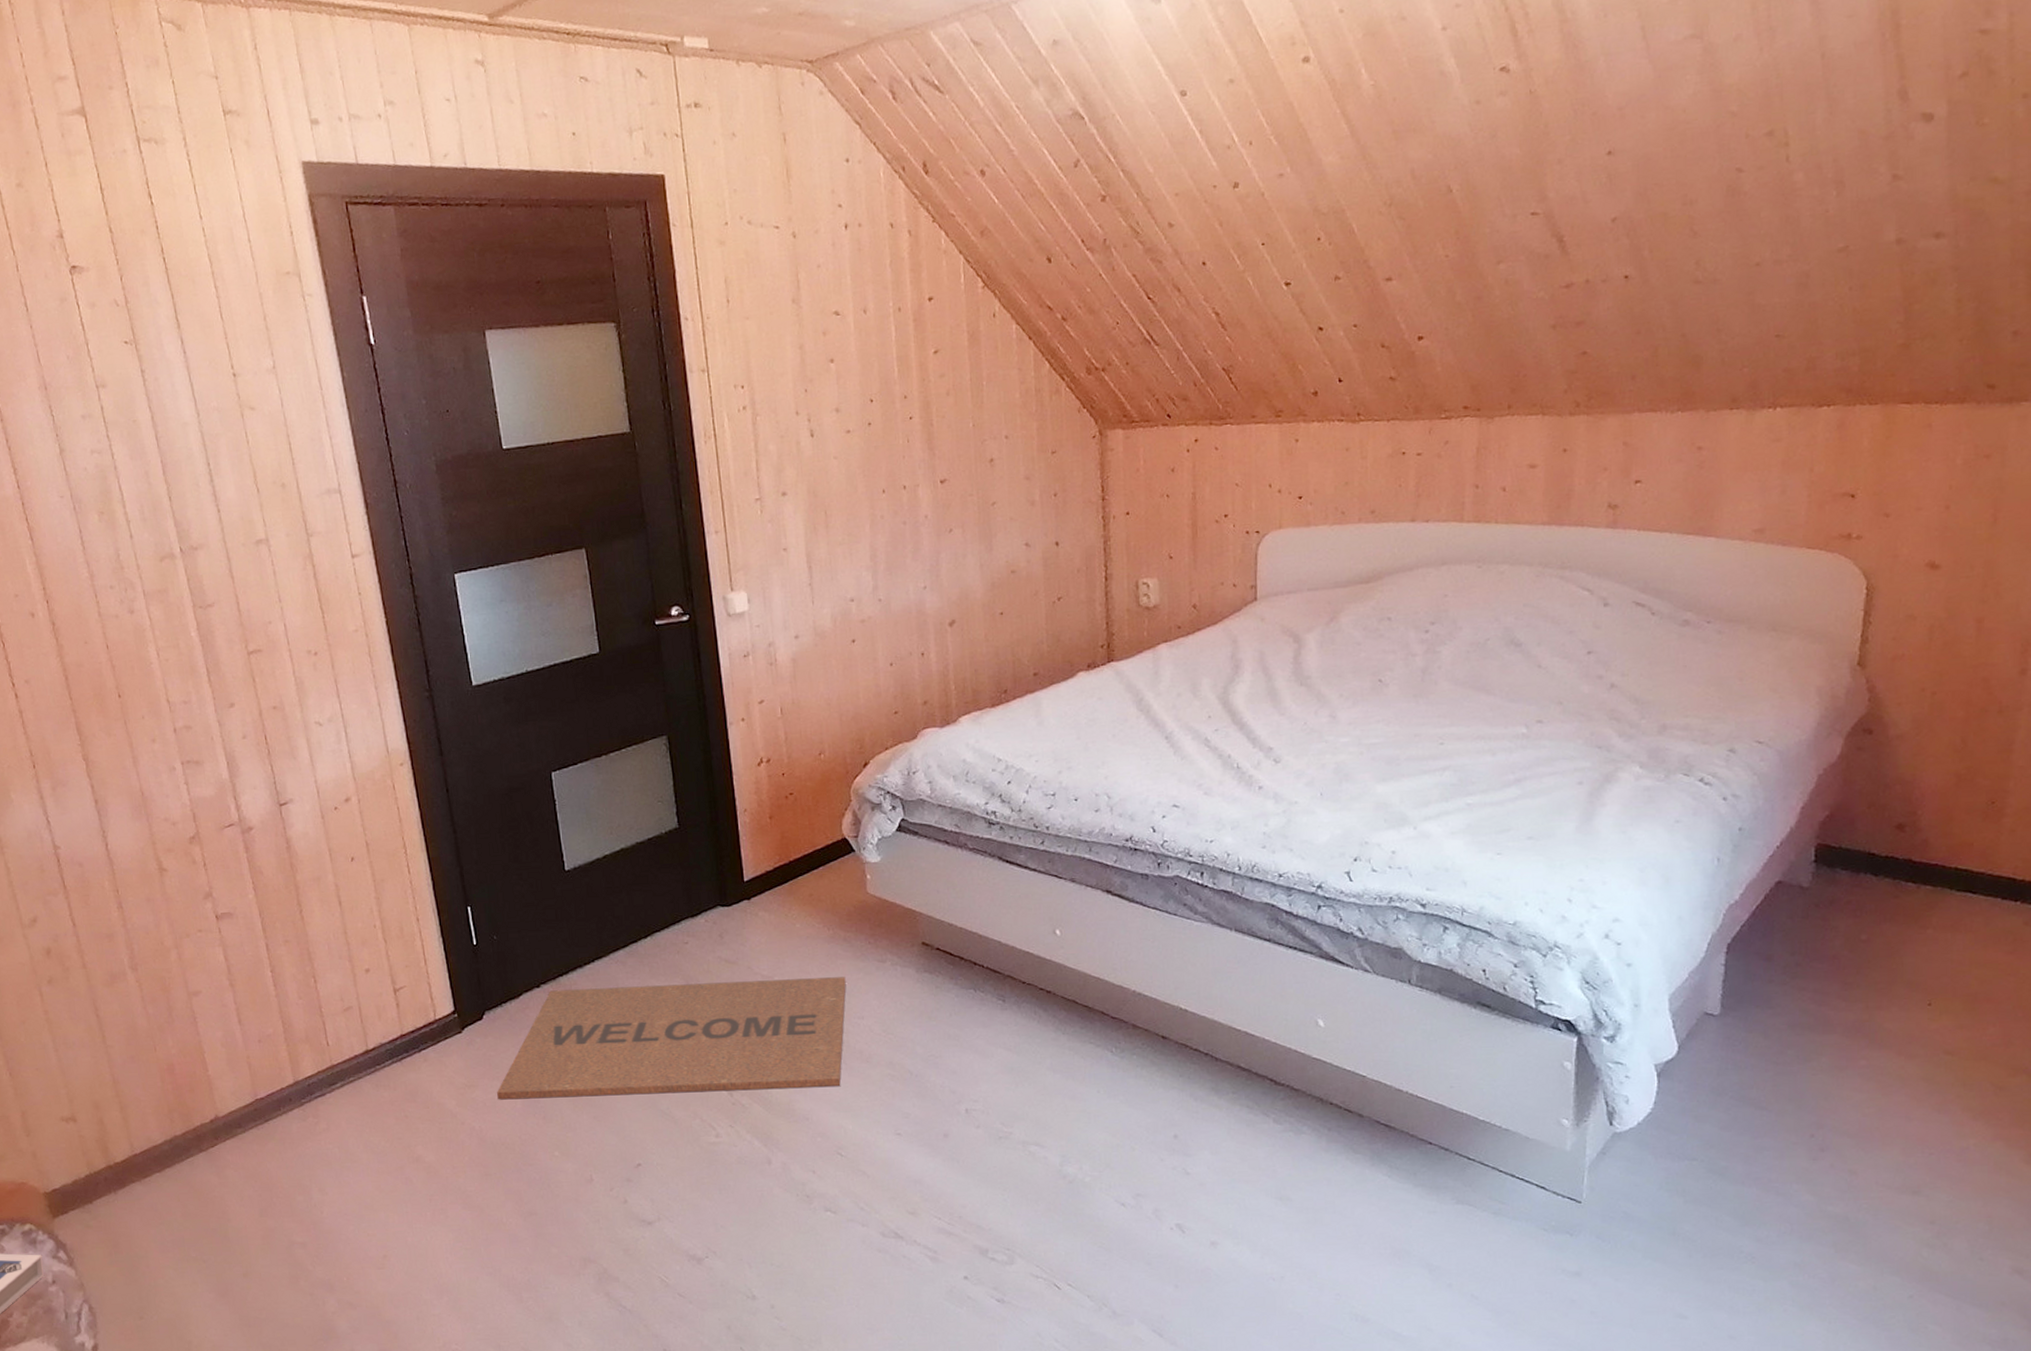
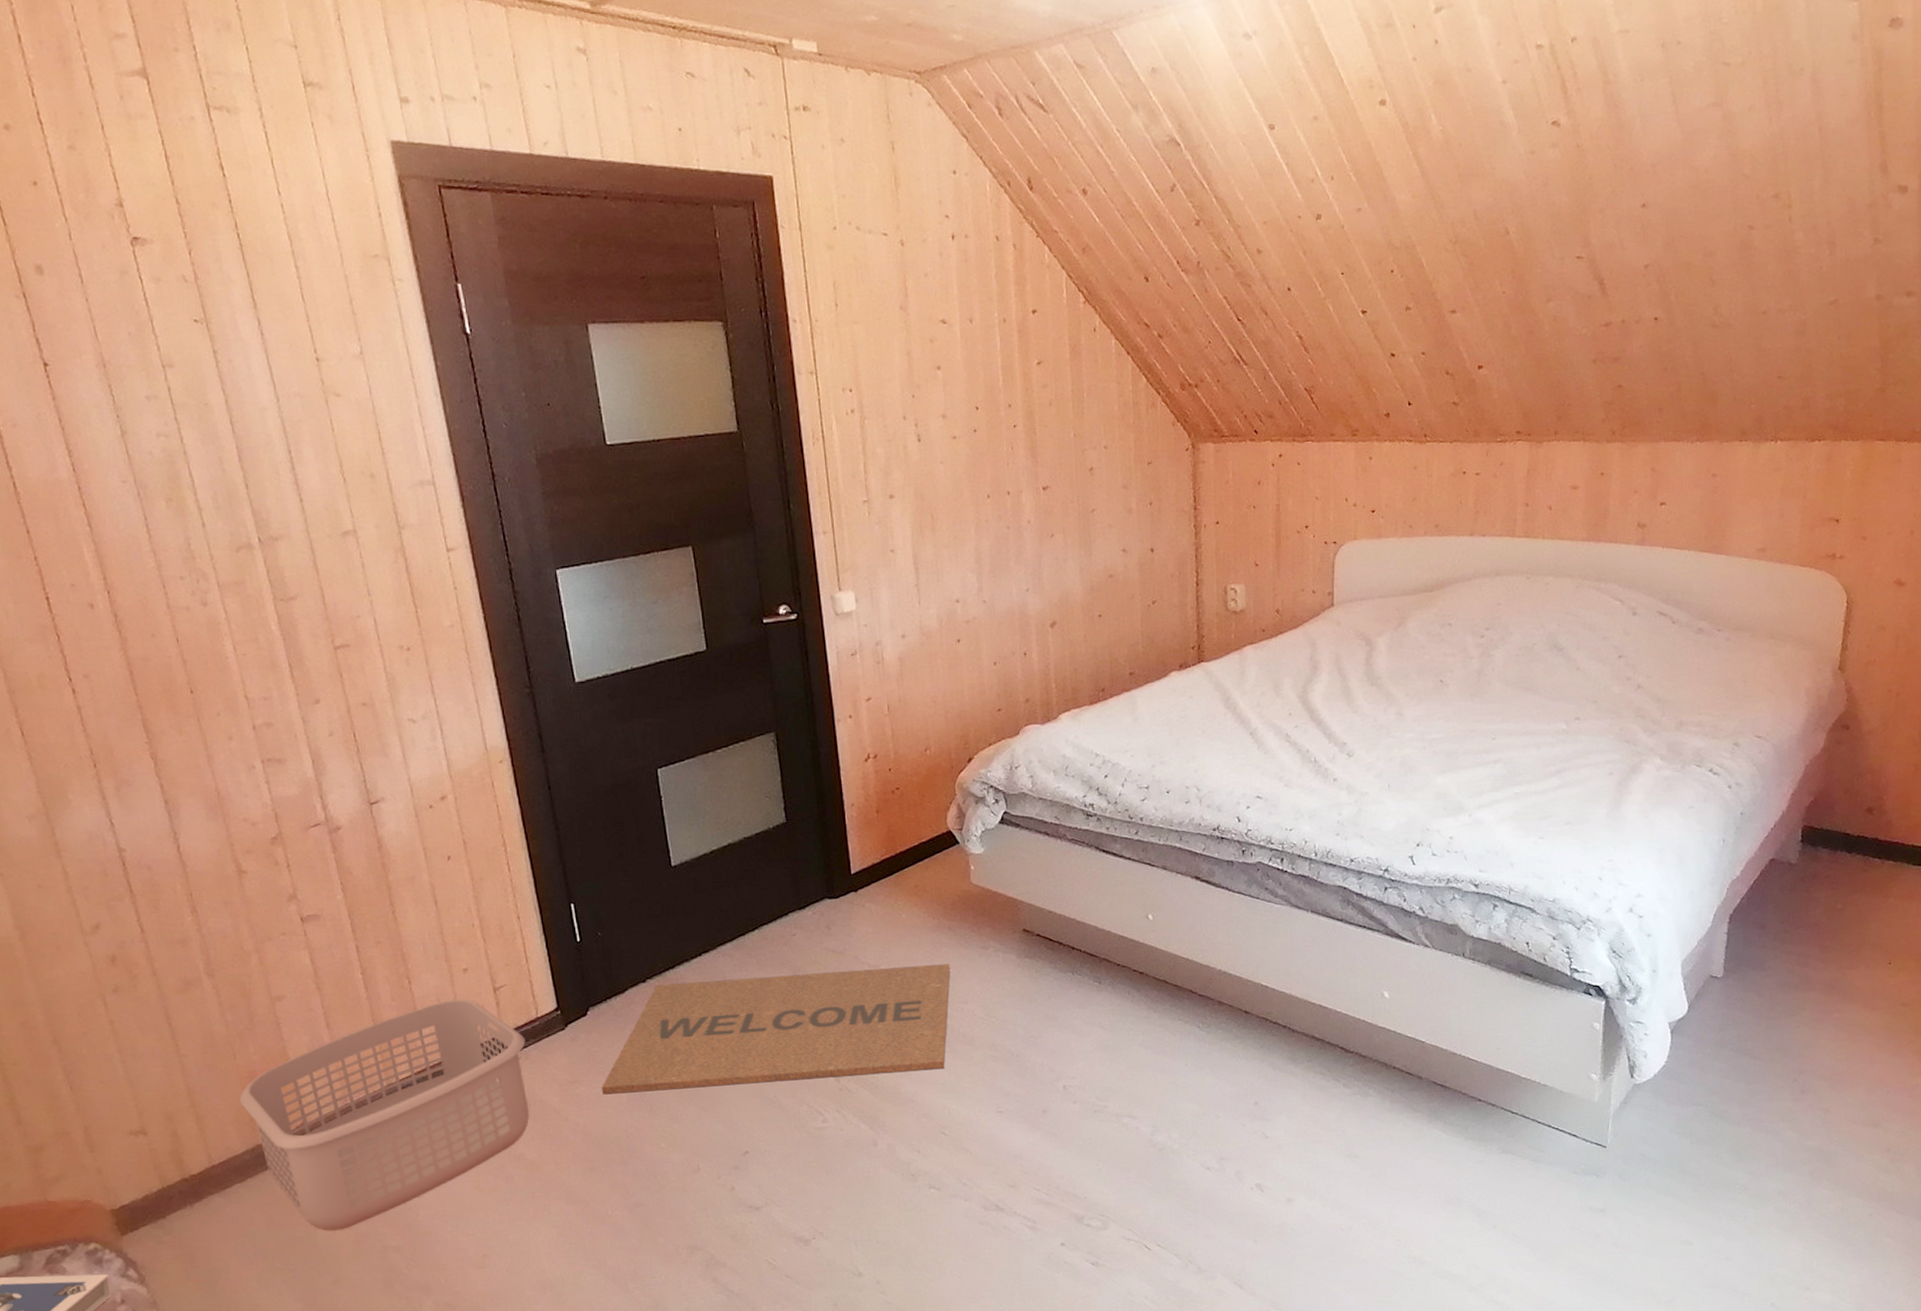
clothes hamper: none [159,999,428,1224] -> present [239,999,530,1231]

